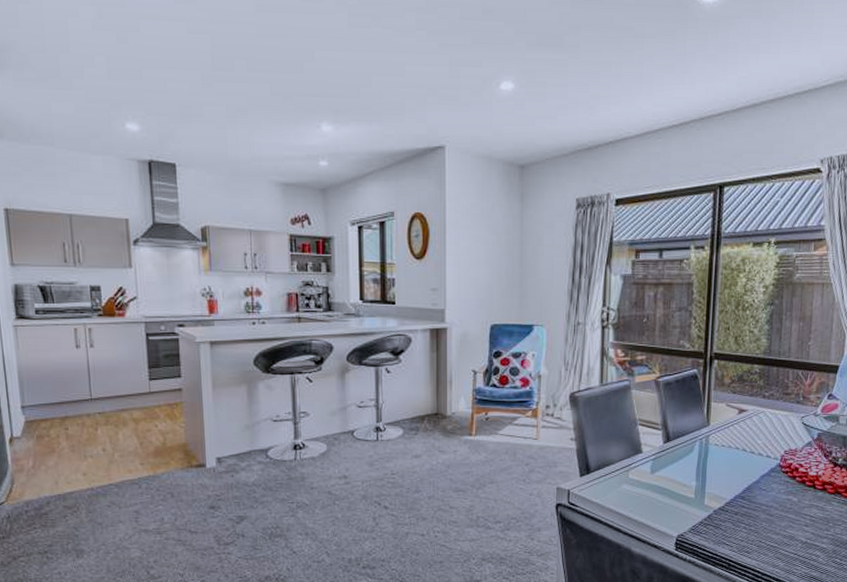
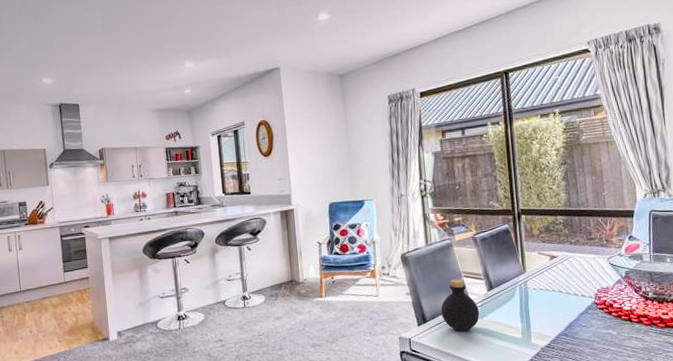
bottle: none [608,427,652,486] -> present [441,279,480,331]

